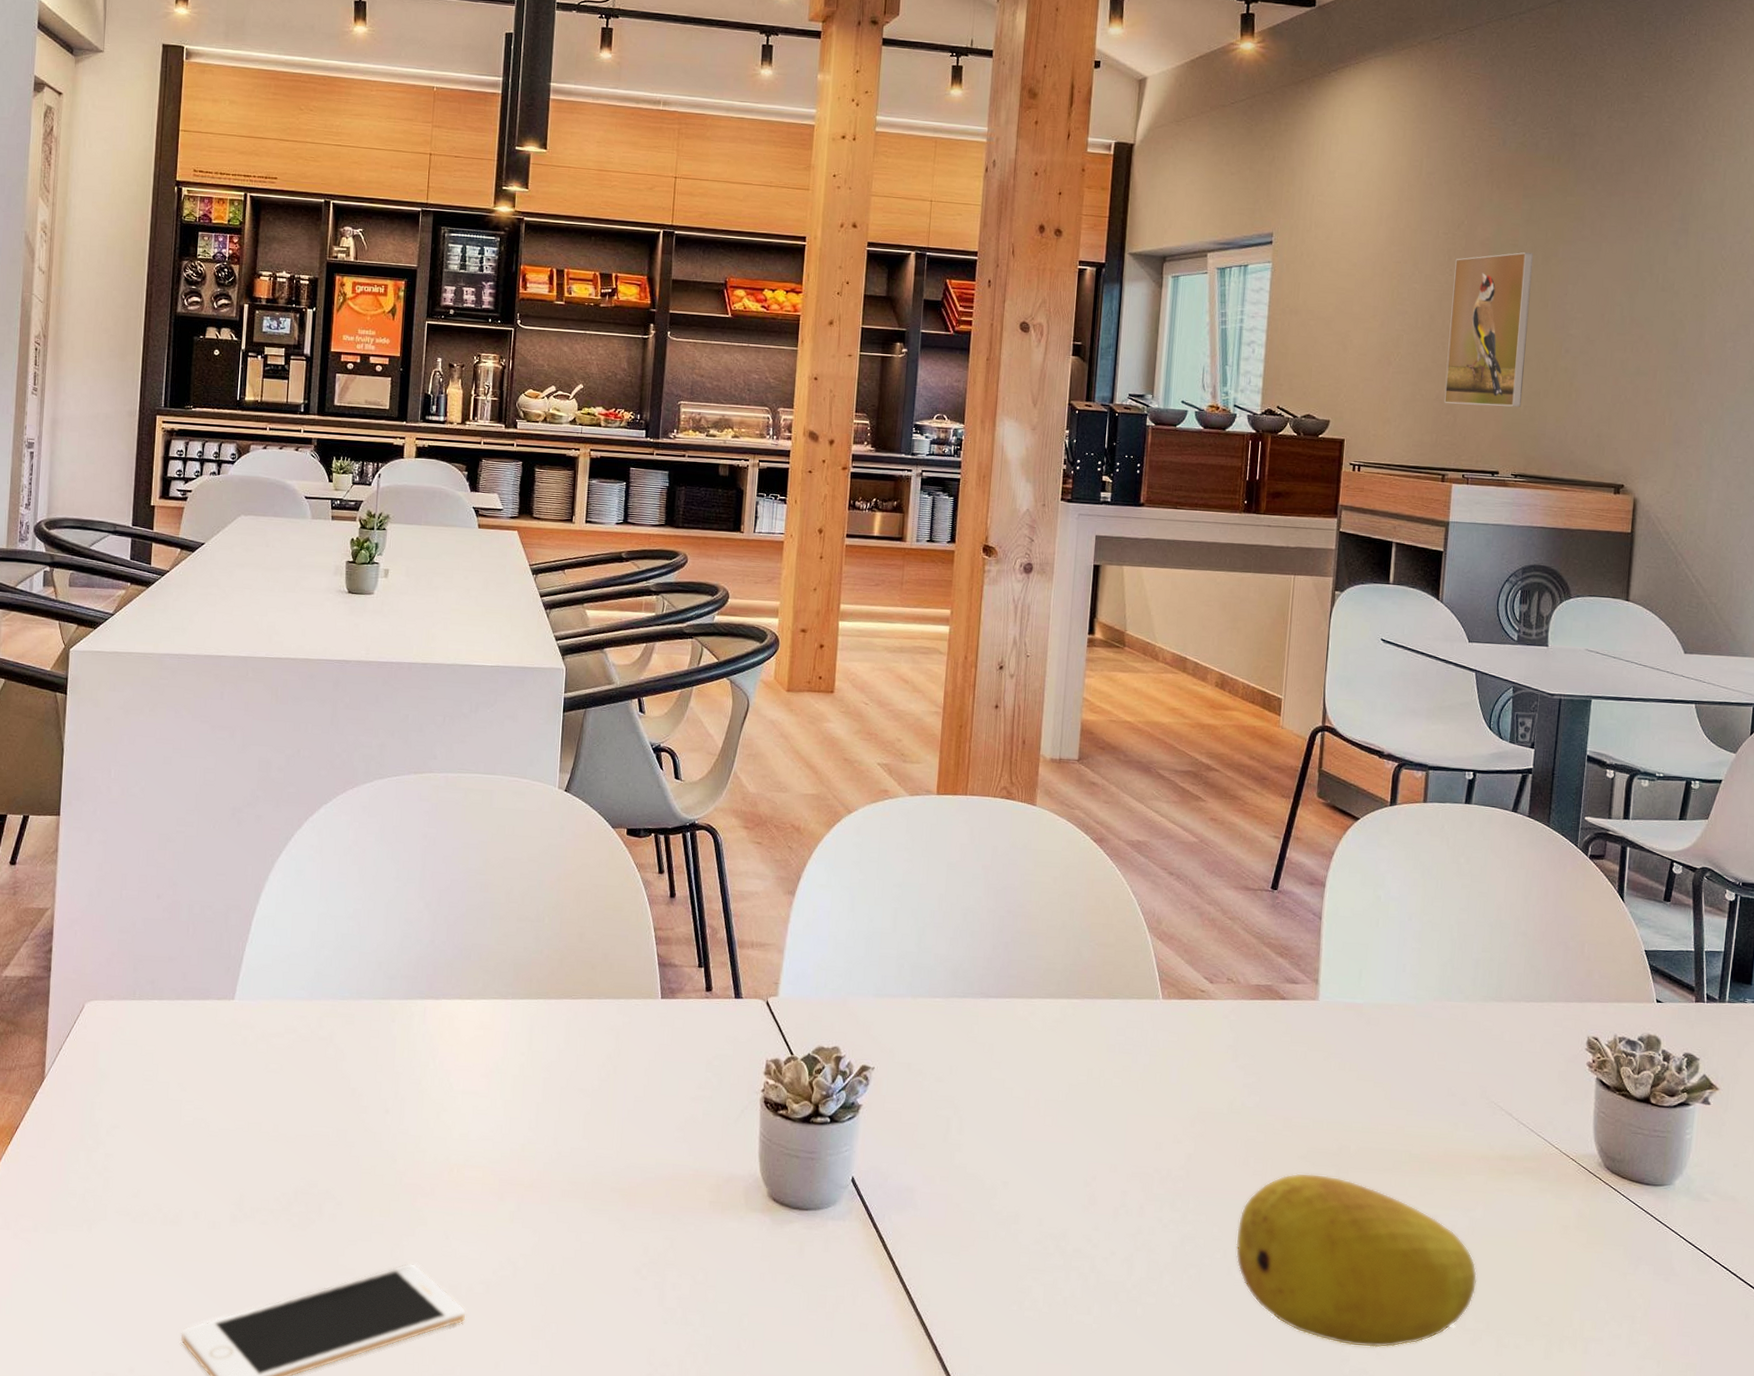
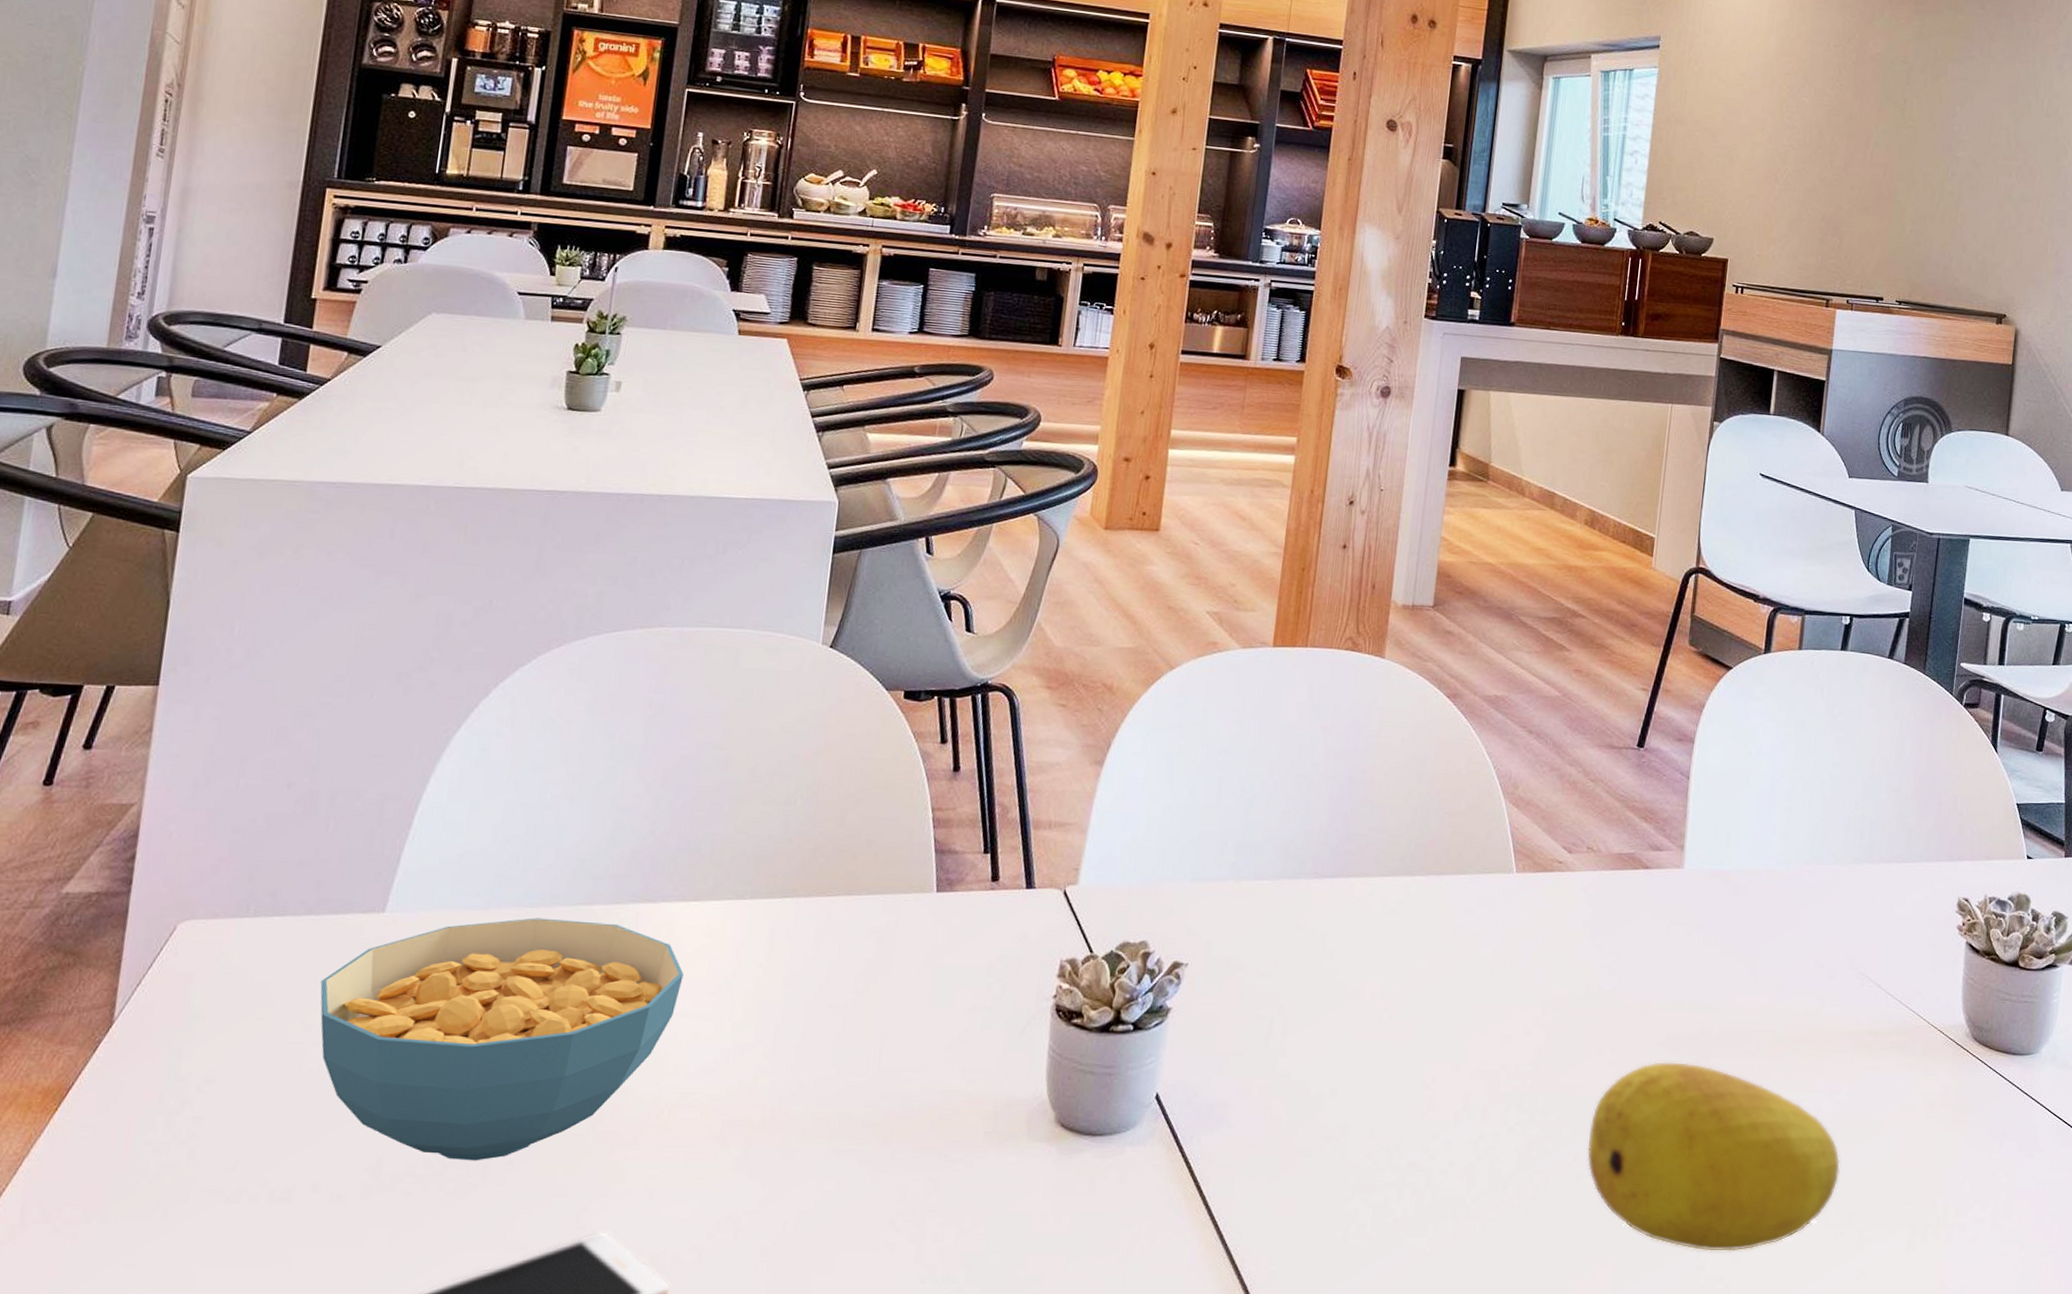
cereal bowl: none [190,1008,463,1201] -> present [320,918,684,1161]
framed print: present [1444,252,1534,407] -> none [1830,69,1923,231]

